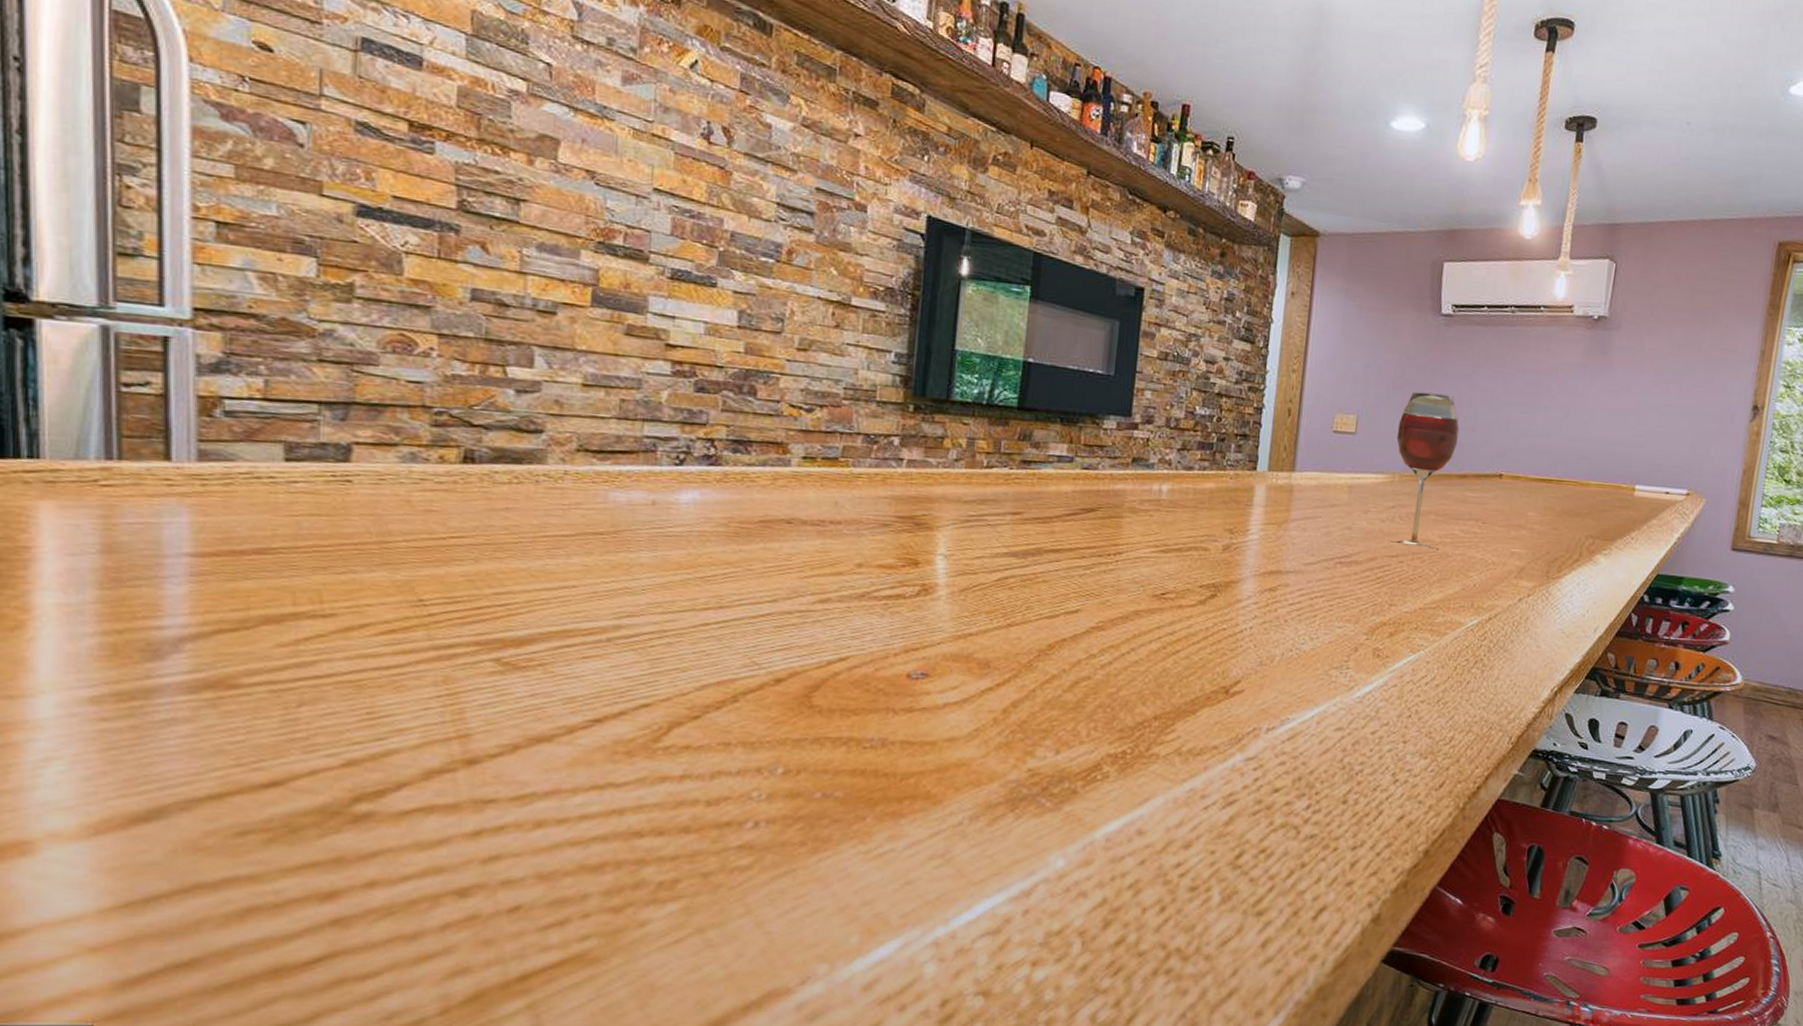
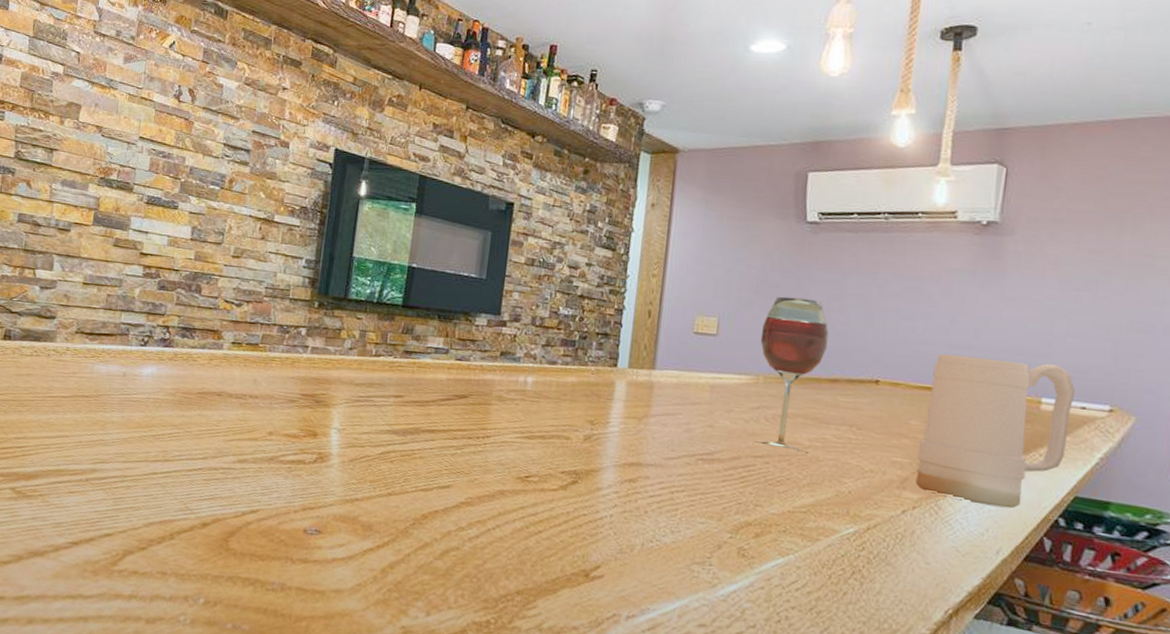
beer mug: none [1531,446,1662,590] -> present [916,353,1076,509]

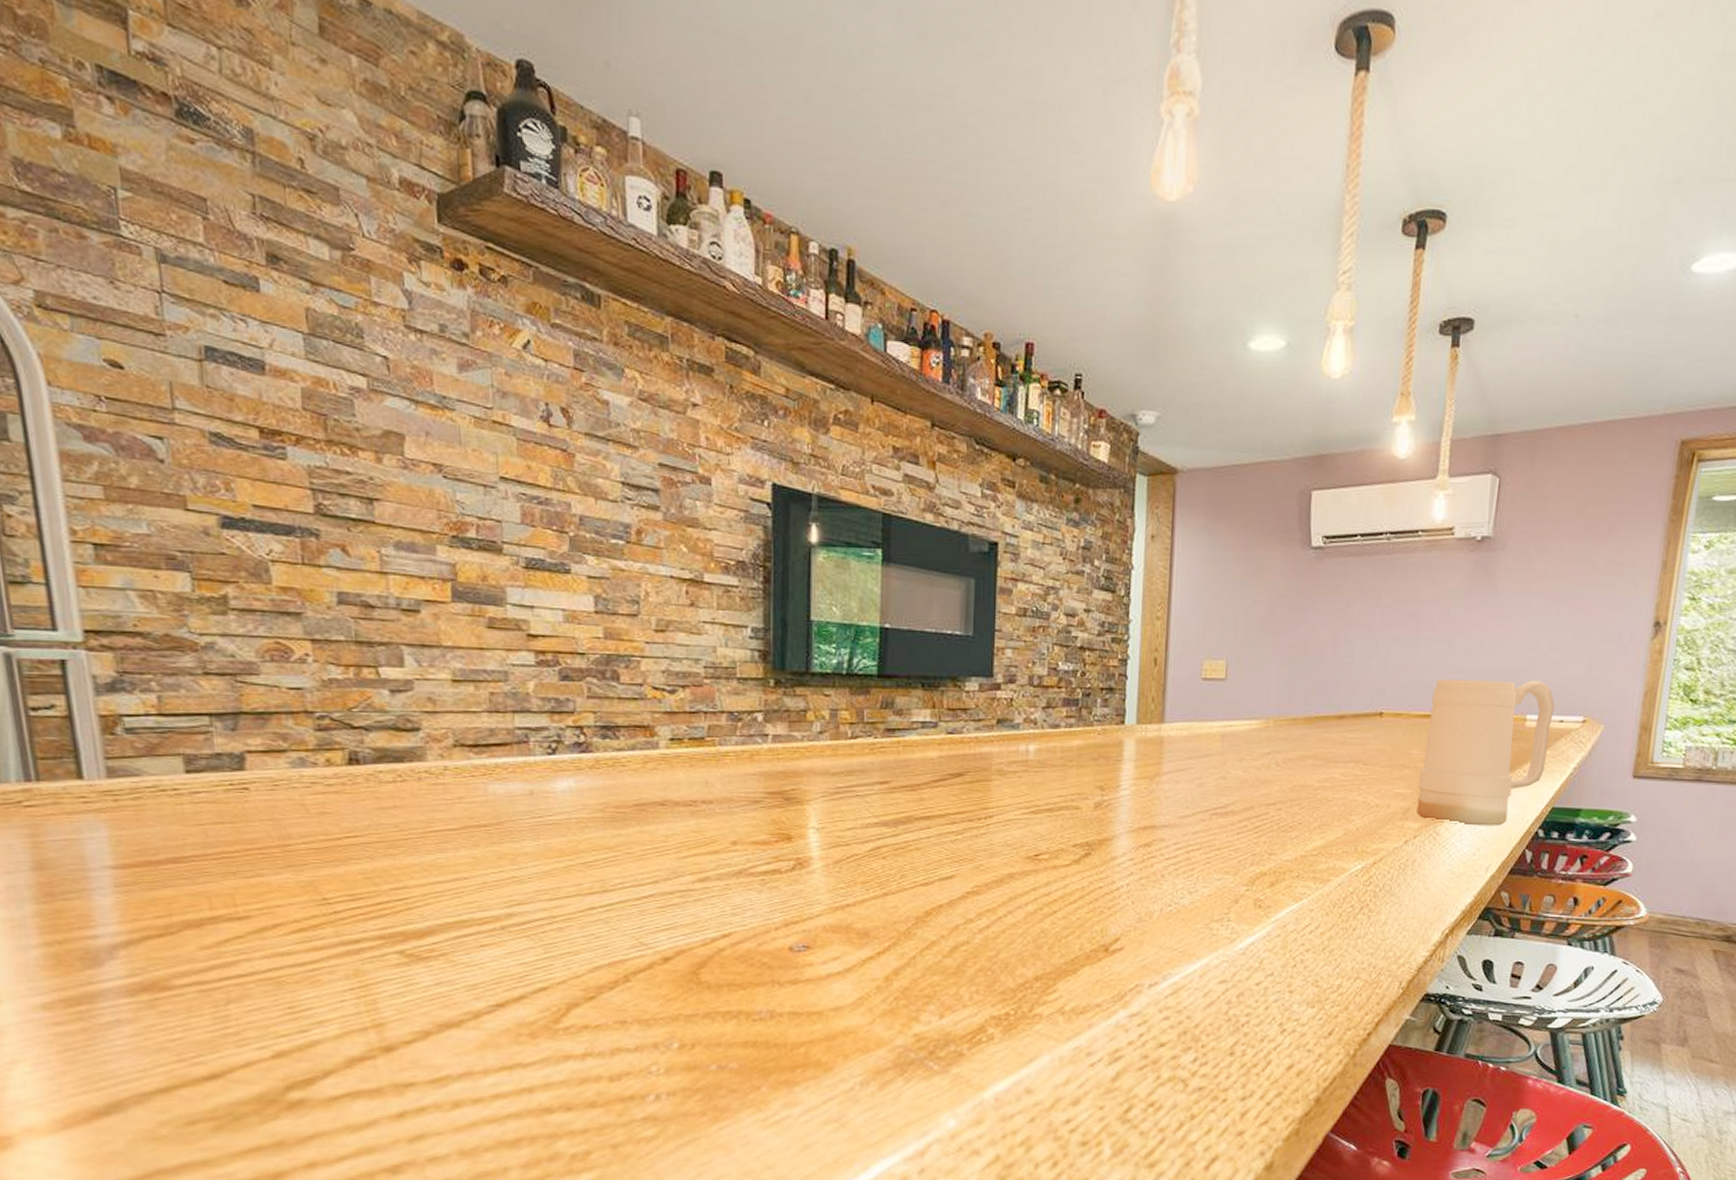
wineglass: present [752,296,829,454] -> none [1264,631,1336,795]

